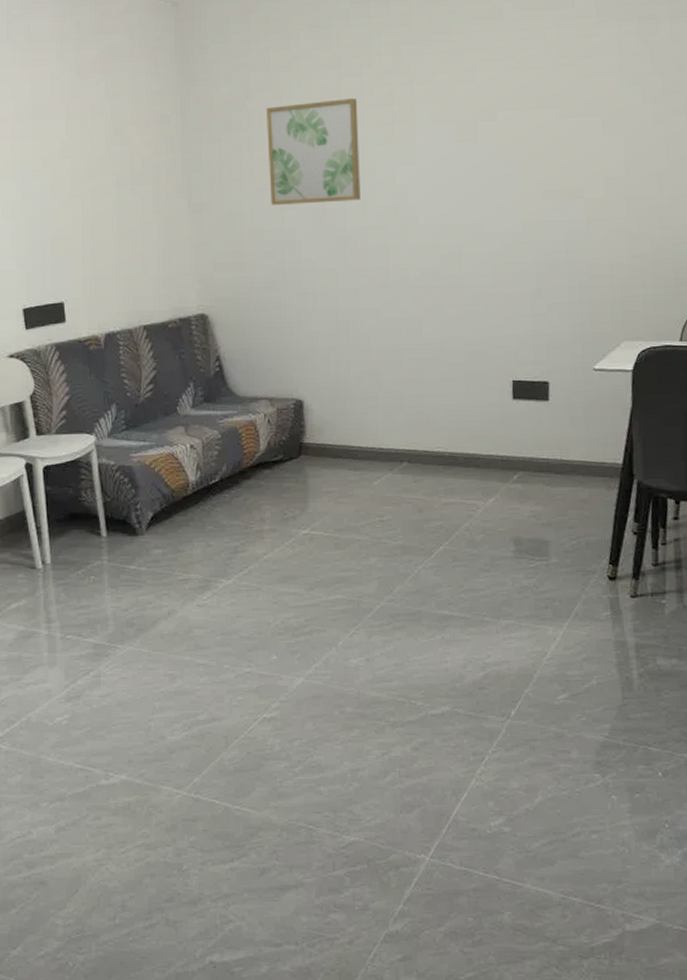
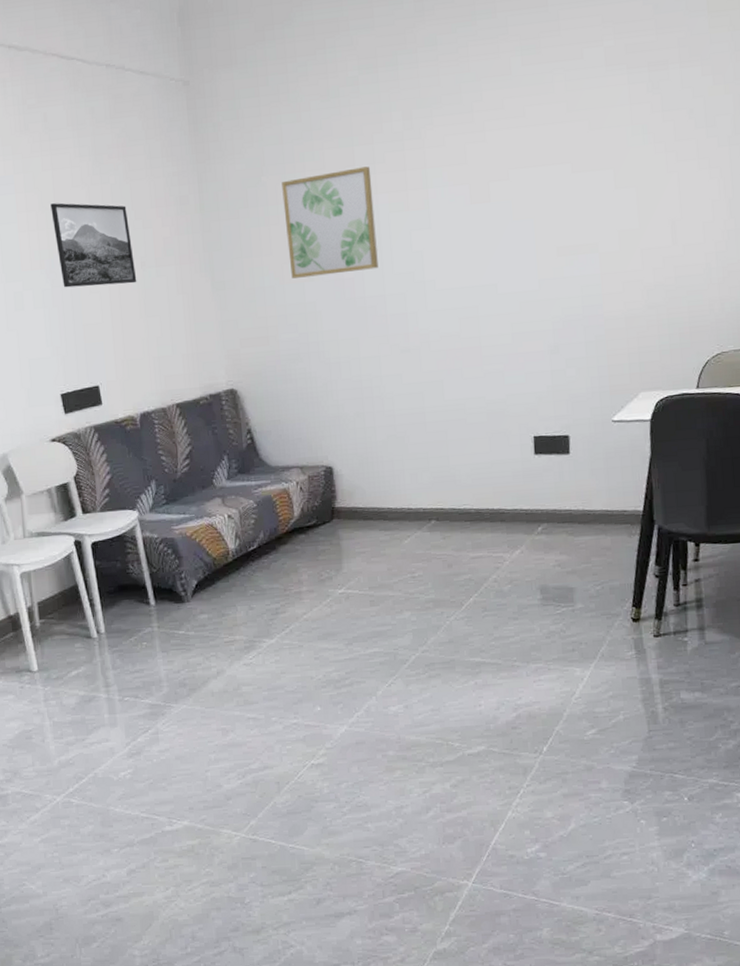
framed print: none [27,114,111,200] -> present [50,203,137,288]

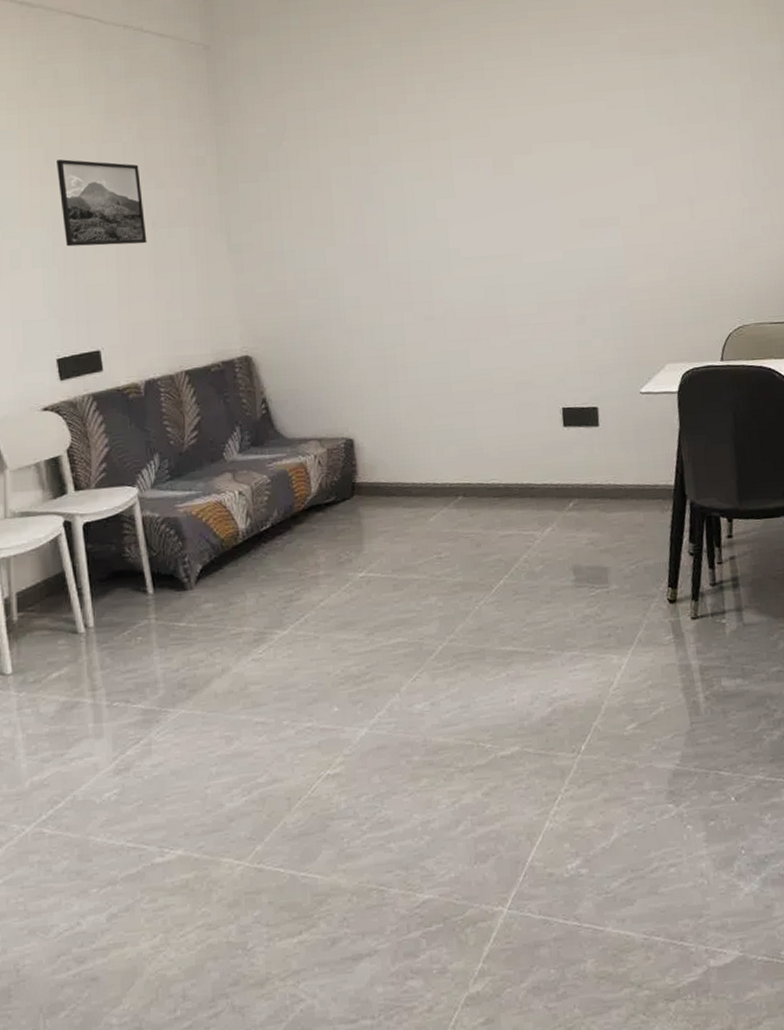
wall art: present [282,166,379,279] -> none [303,135,402,243]

